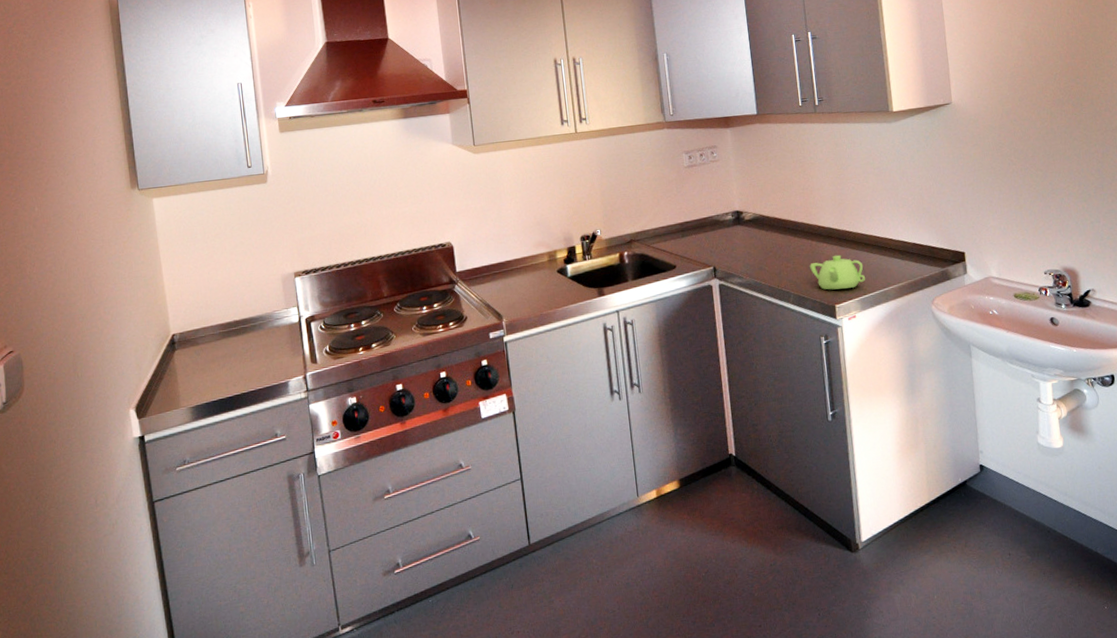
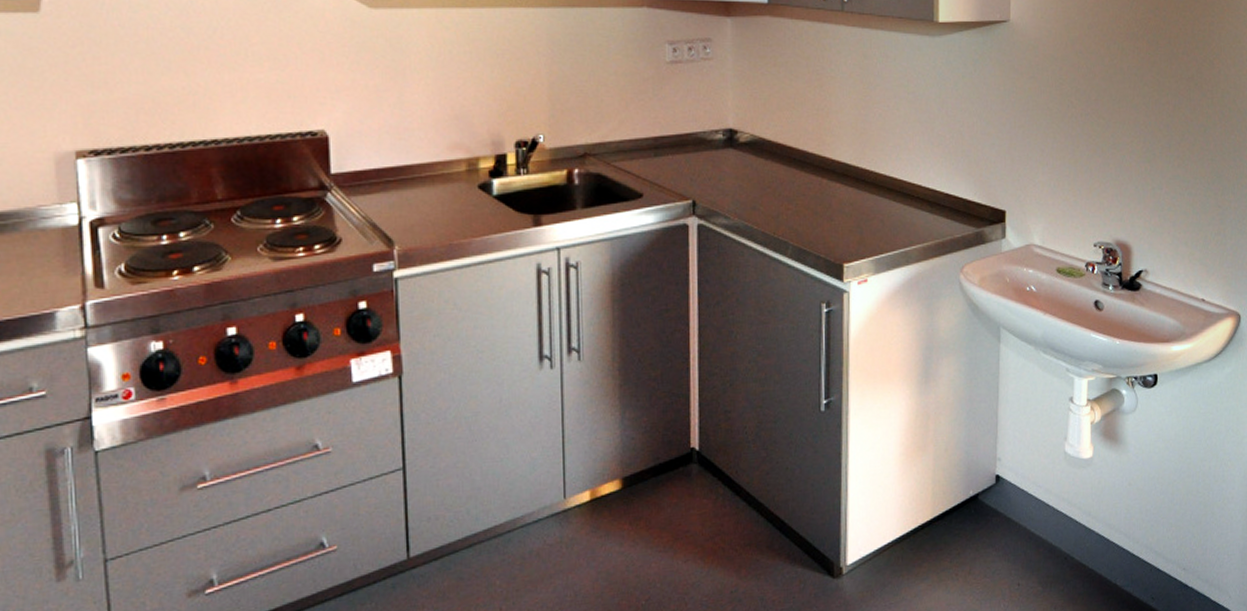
teapot: present [810,255,865,290] -> none [816,199,883,244]

